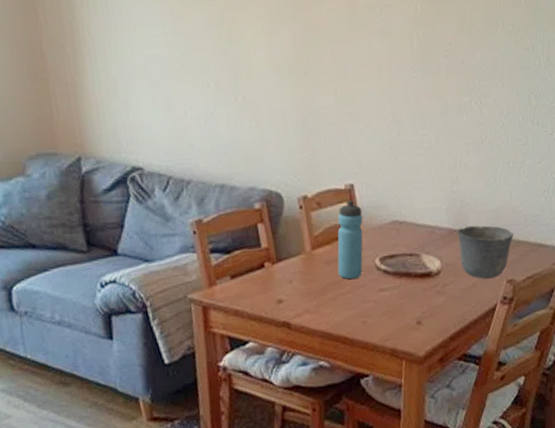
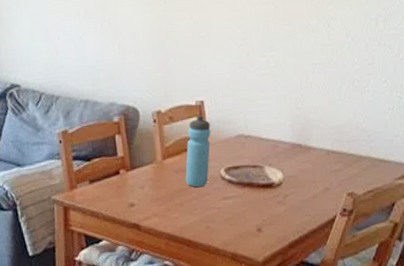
cup: present [456,225,514,279] -> none [299,140,357,191]

